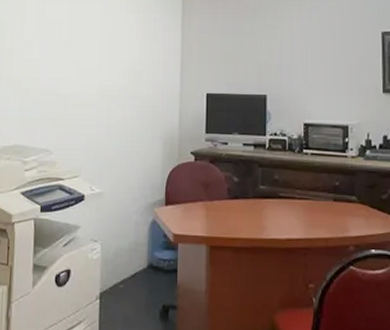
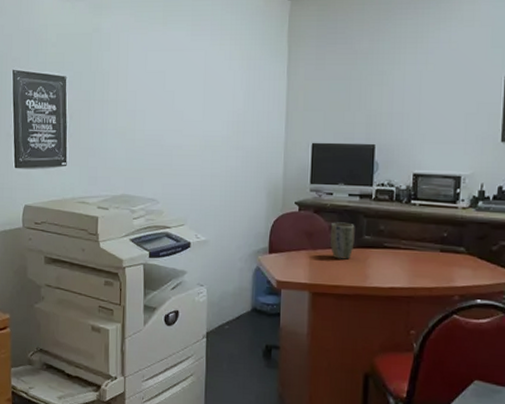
plant pot: none [226,172,250,211] -> present [330,222,355,260]

